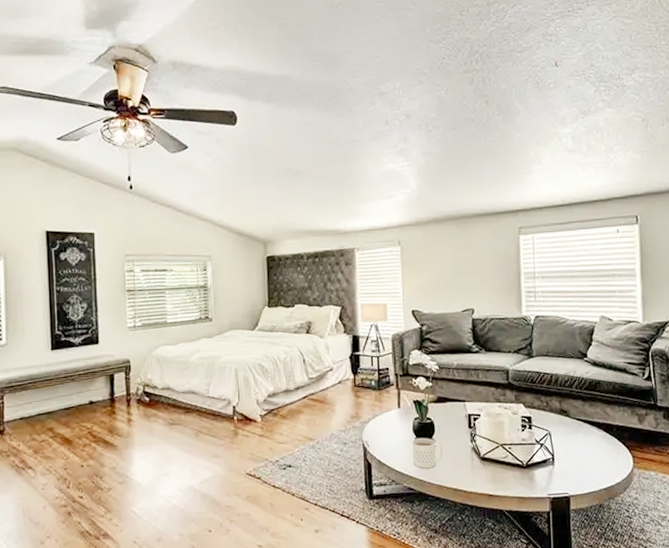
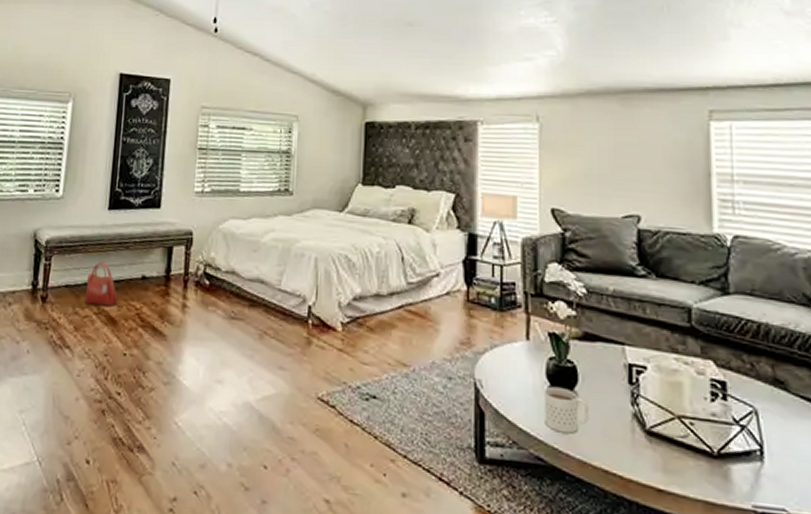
handbag: none [39,394,70,431] -> present [84,261,118,306]

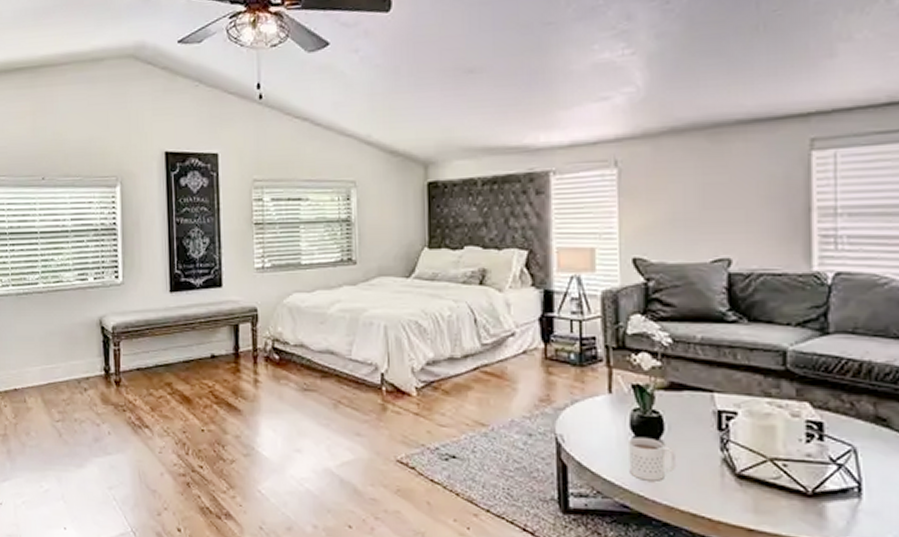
handbag: present [84,261,118,306] -> none [157,343,190,386]

